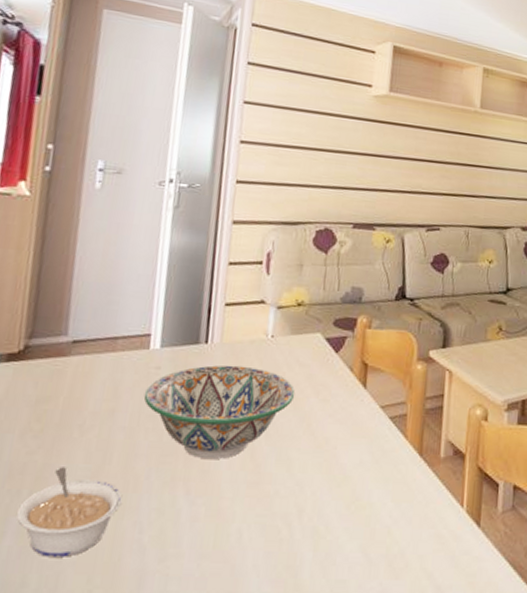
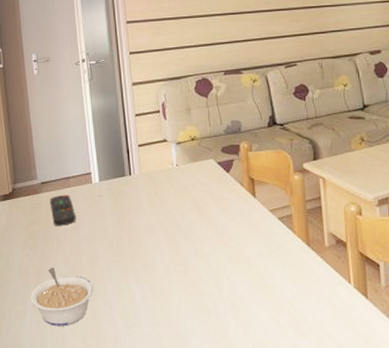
remote control: none [78,361,116,406] -> present [50,194,76,226]
decorative bowl: present [143,365,295,460] -> none [94,189,201,258]

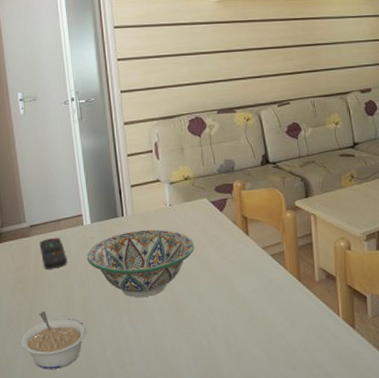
decorative bowl: none [94,189,201,258] -> present [86,229,195,298]

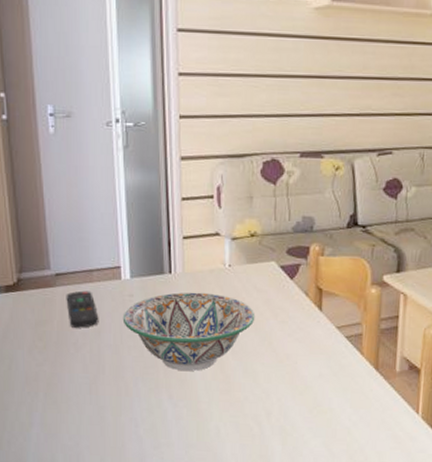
legume: present [21,311,87,369] -> none [38,376,118,442]

